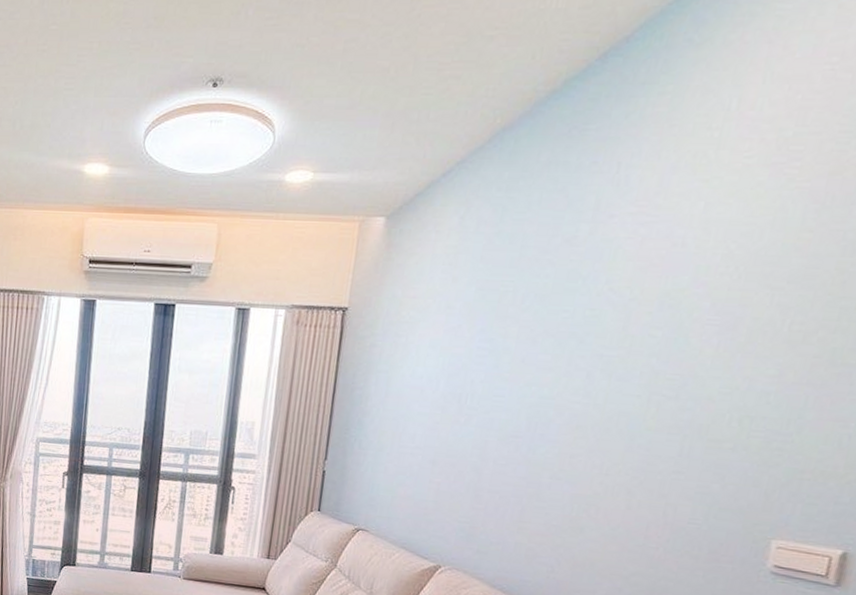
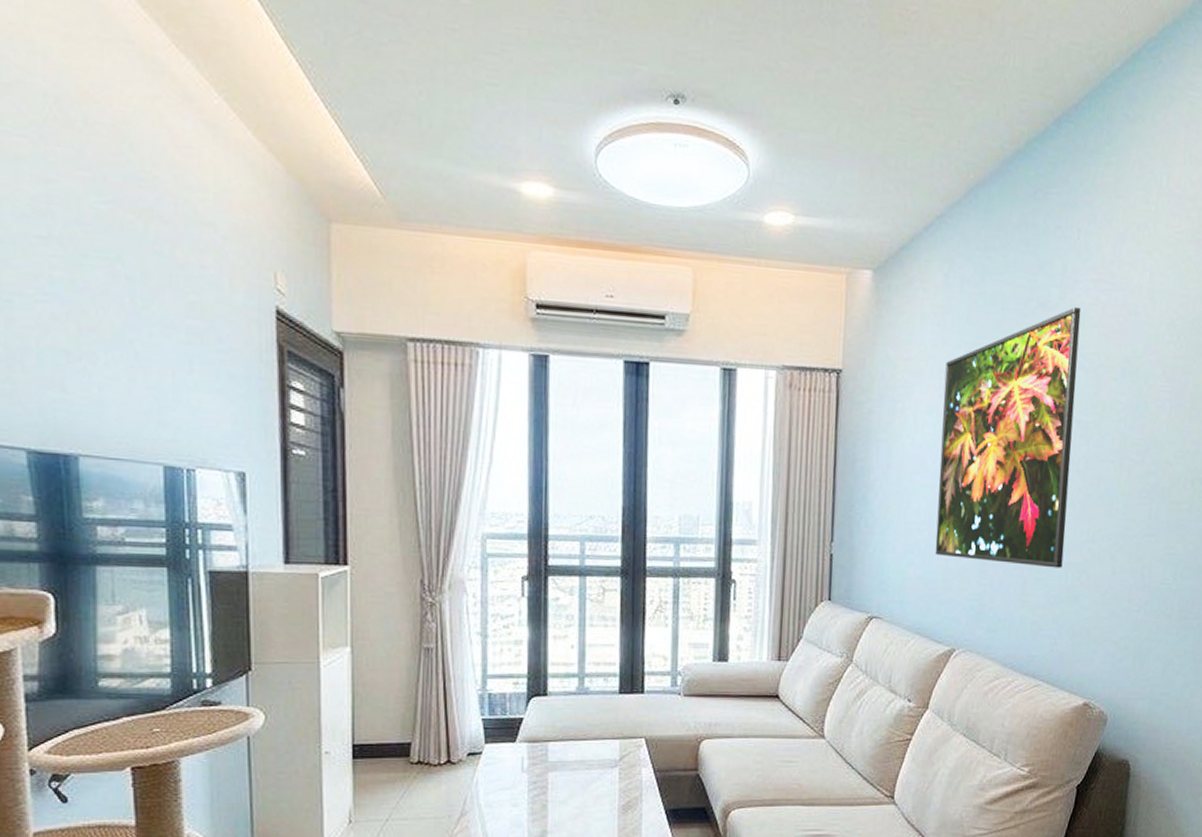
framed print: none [427,241,615,499] -> present [934,306,1082,568]

